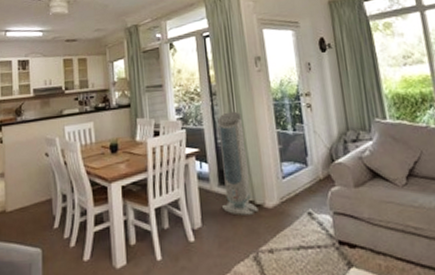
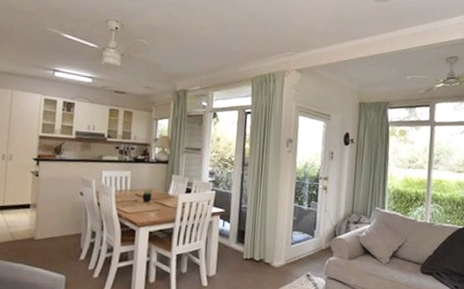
air purifier: present [217,111,259,216] -> none [236,182,266,270]

